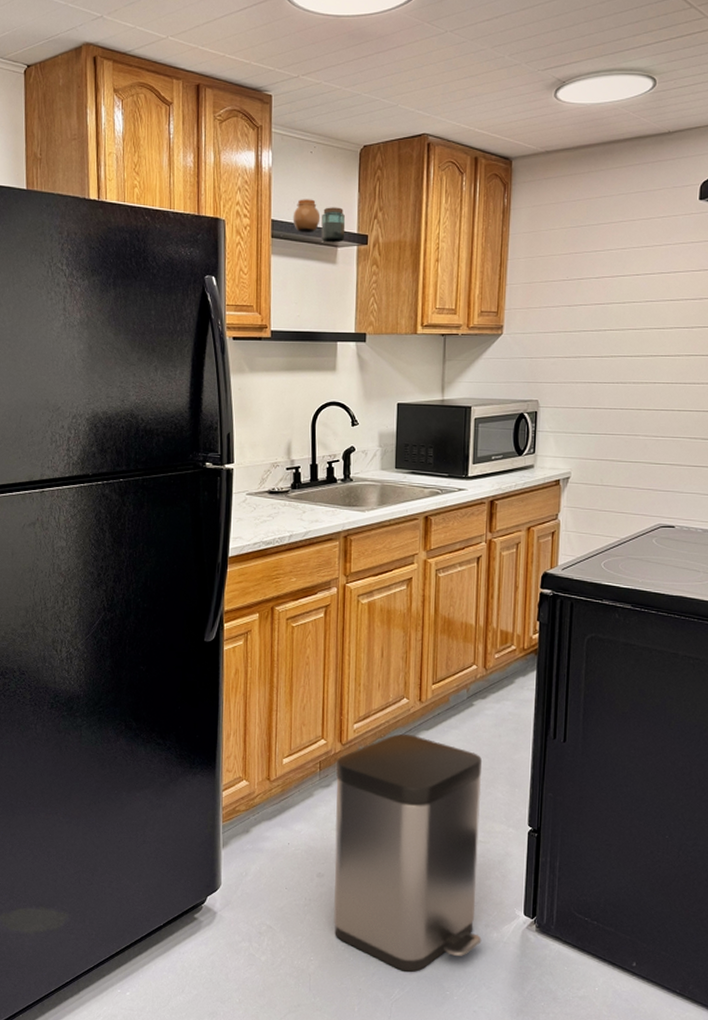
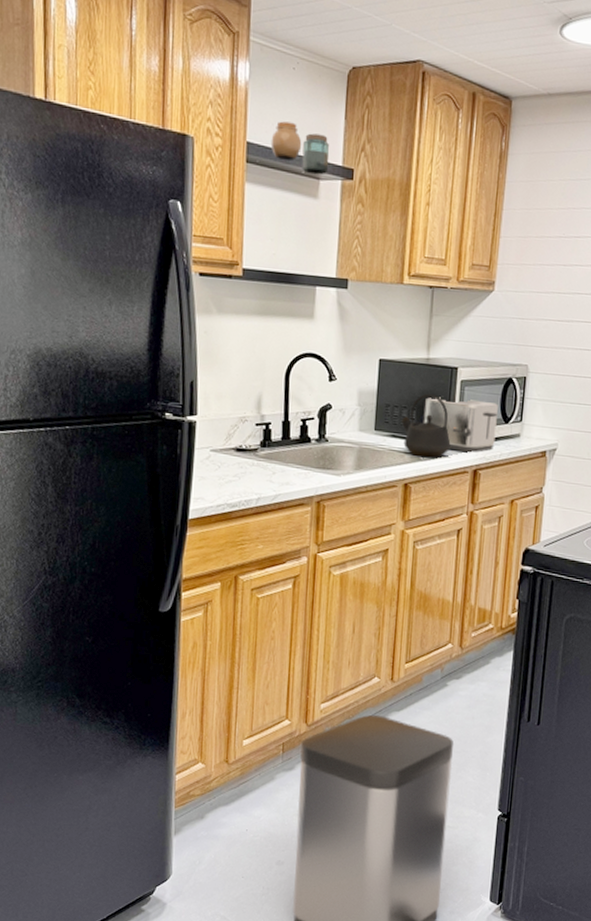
kettle: none [420,432,467,492] -> present [401,393,451,458]
toaster: none [441,435,511,485] -> present [424,397,498,453]

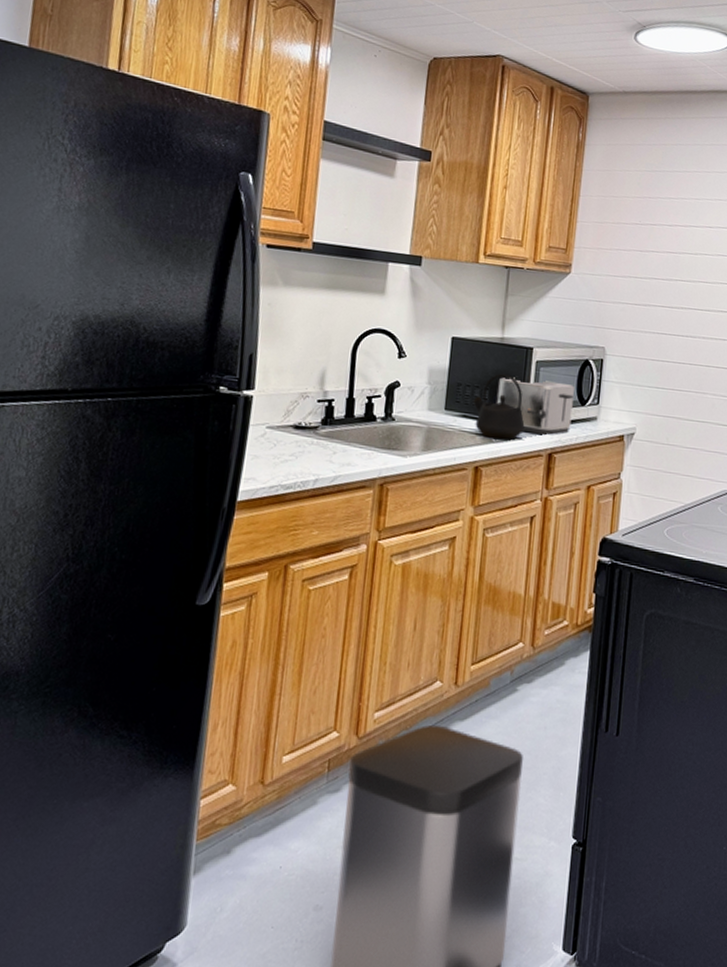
jar: present [270,121,302,161] -> none [348,103,380,141]
peanut butter: present [302,133,330,175] -> none [379,115,408,156]

